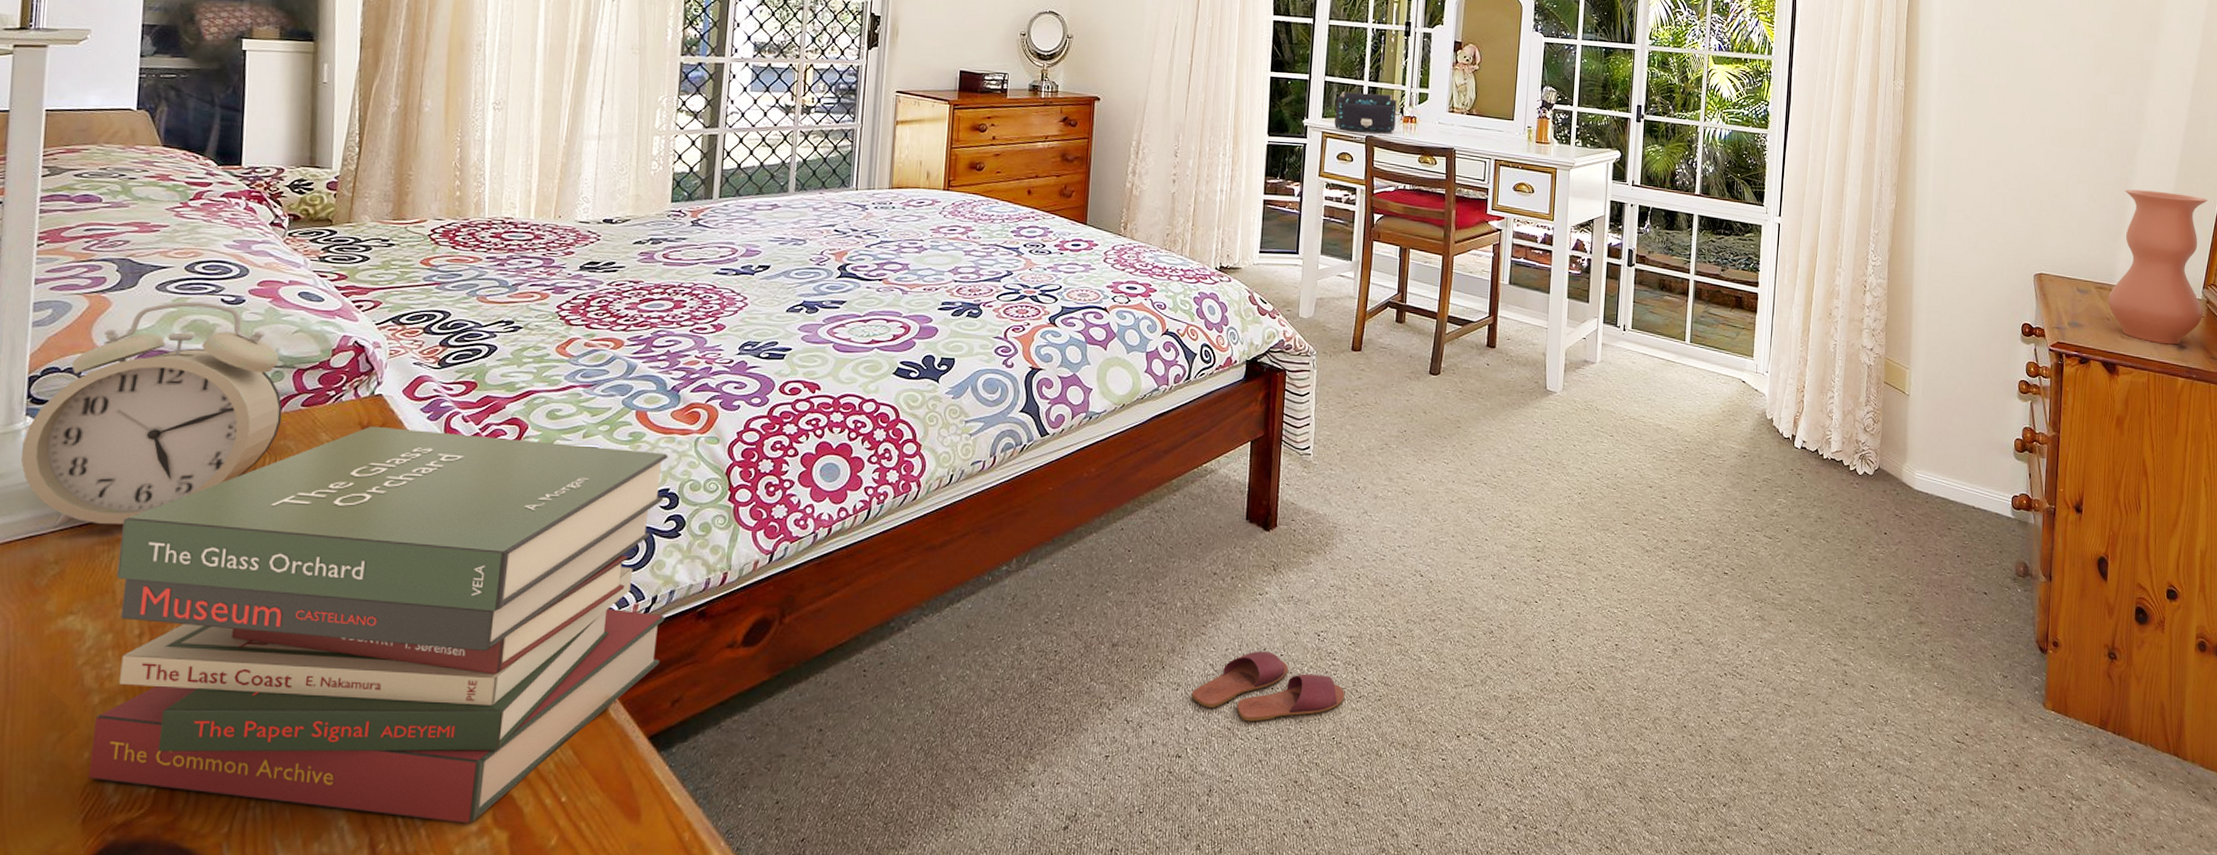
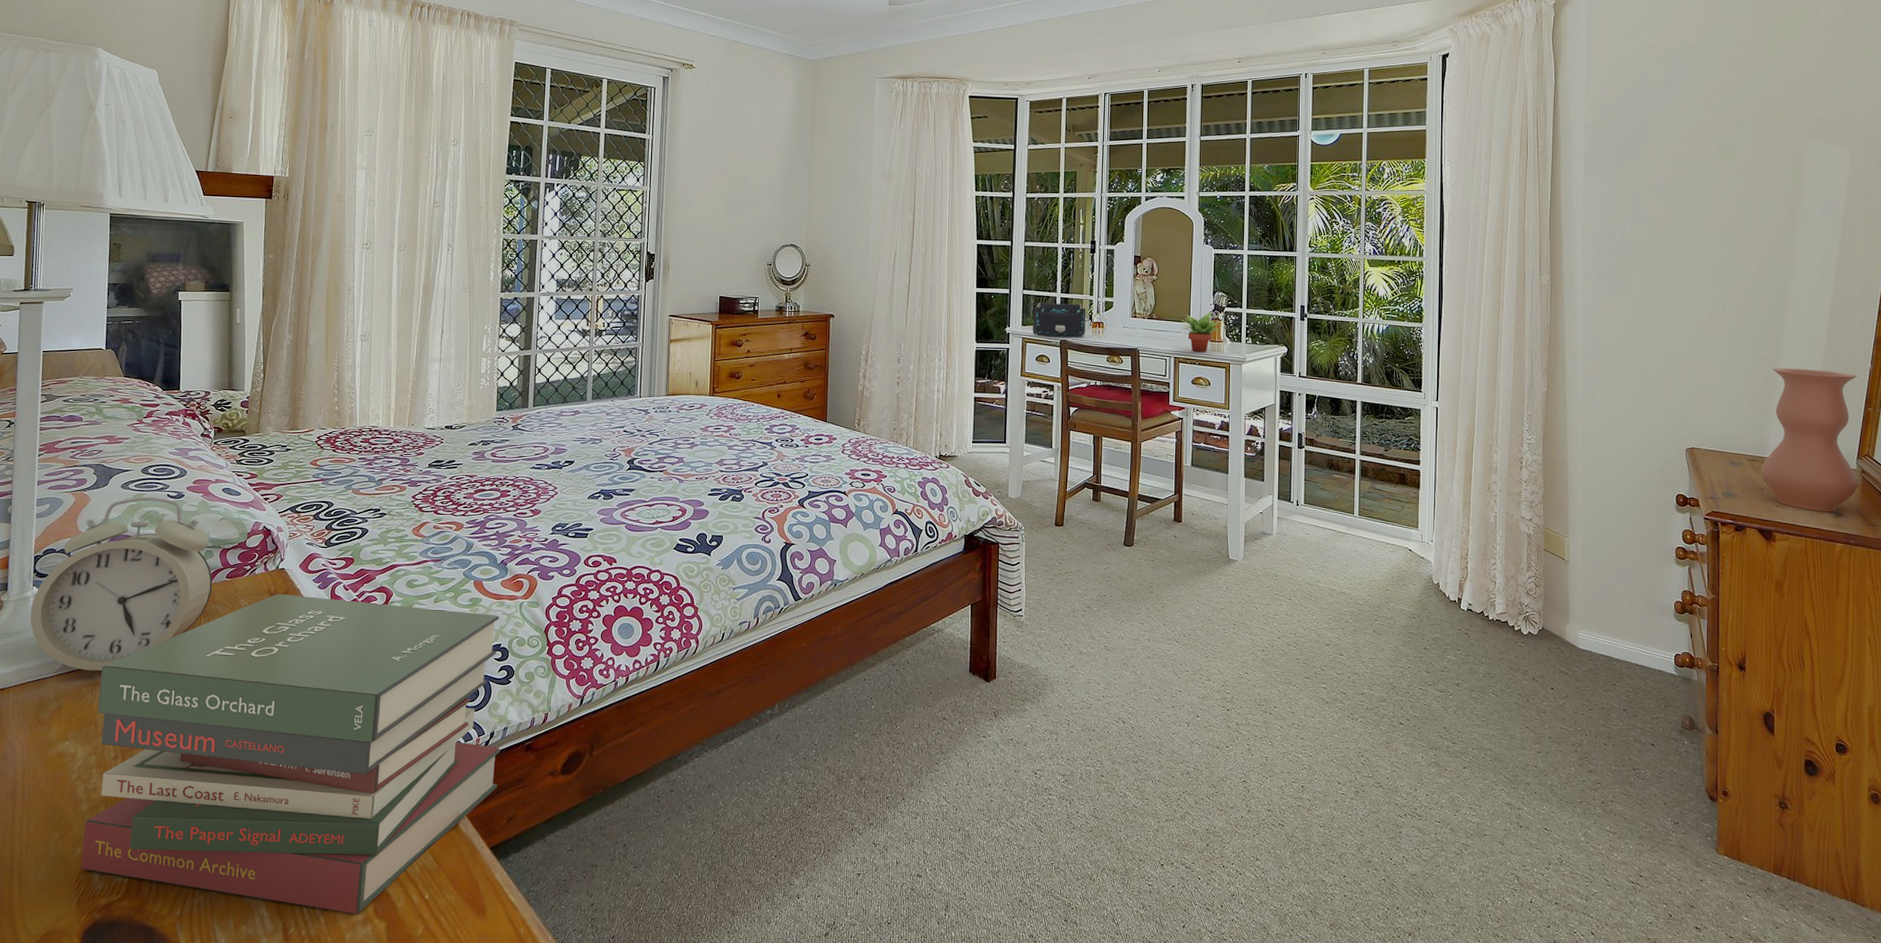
slippers: present [1191,651,1345,722] -> none [928,786,1061,847]
succulent plant: none [1503,108,1550,155] -> present [1181,311,1222,352]

